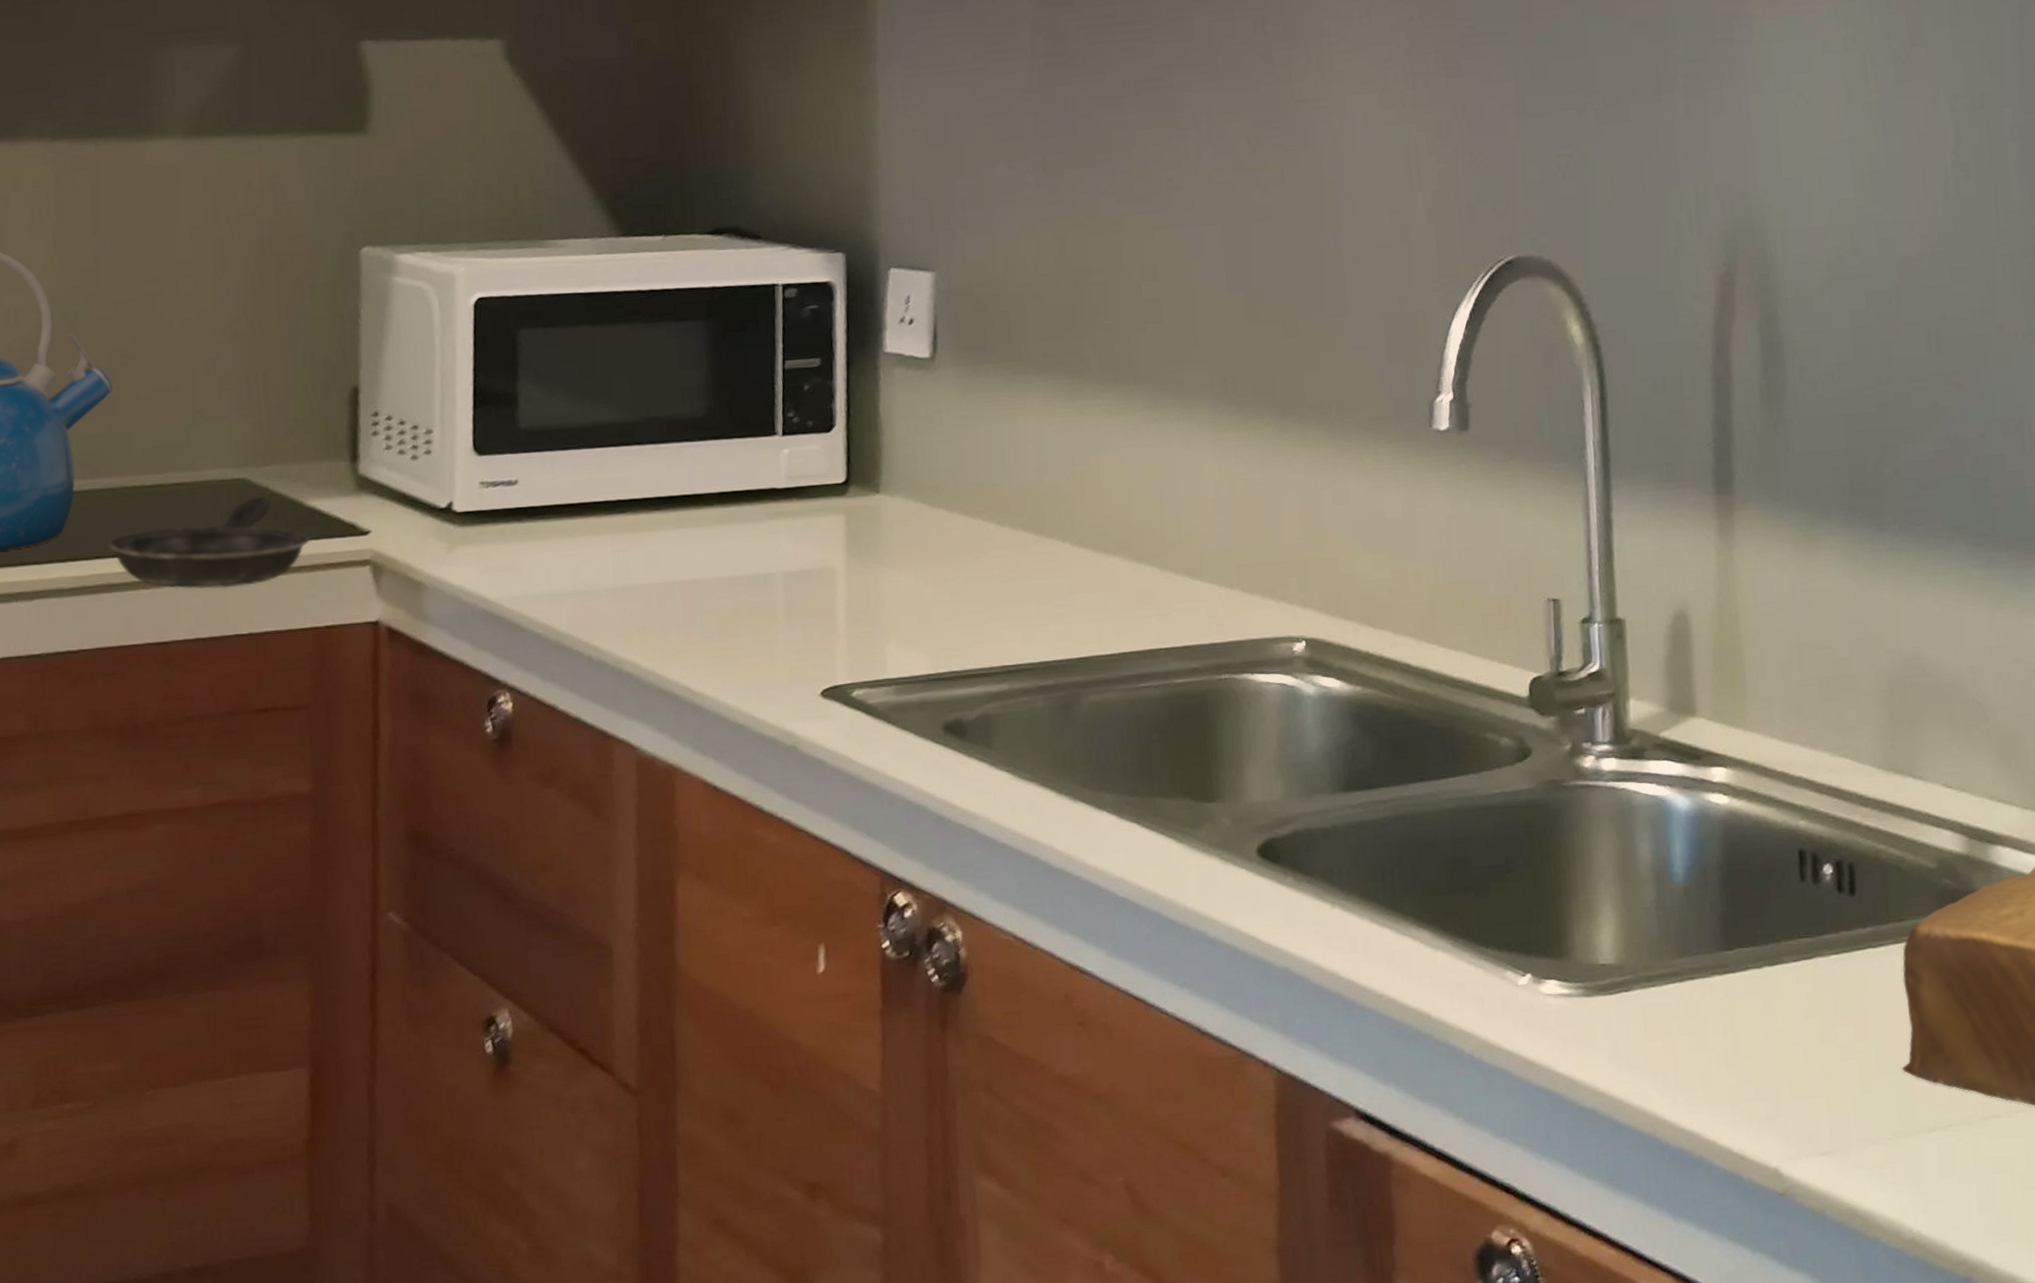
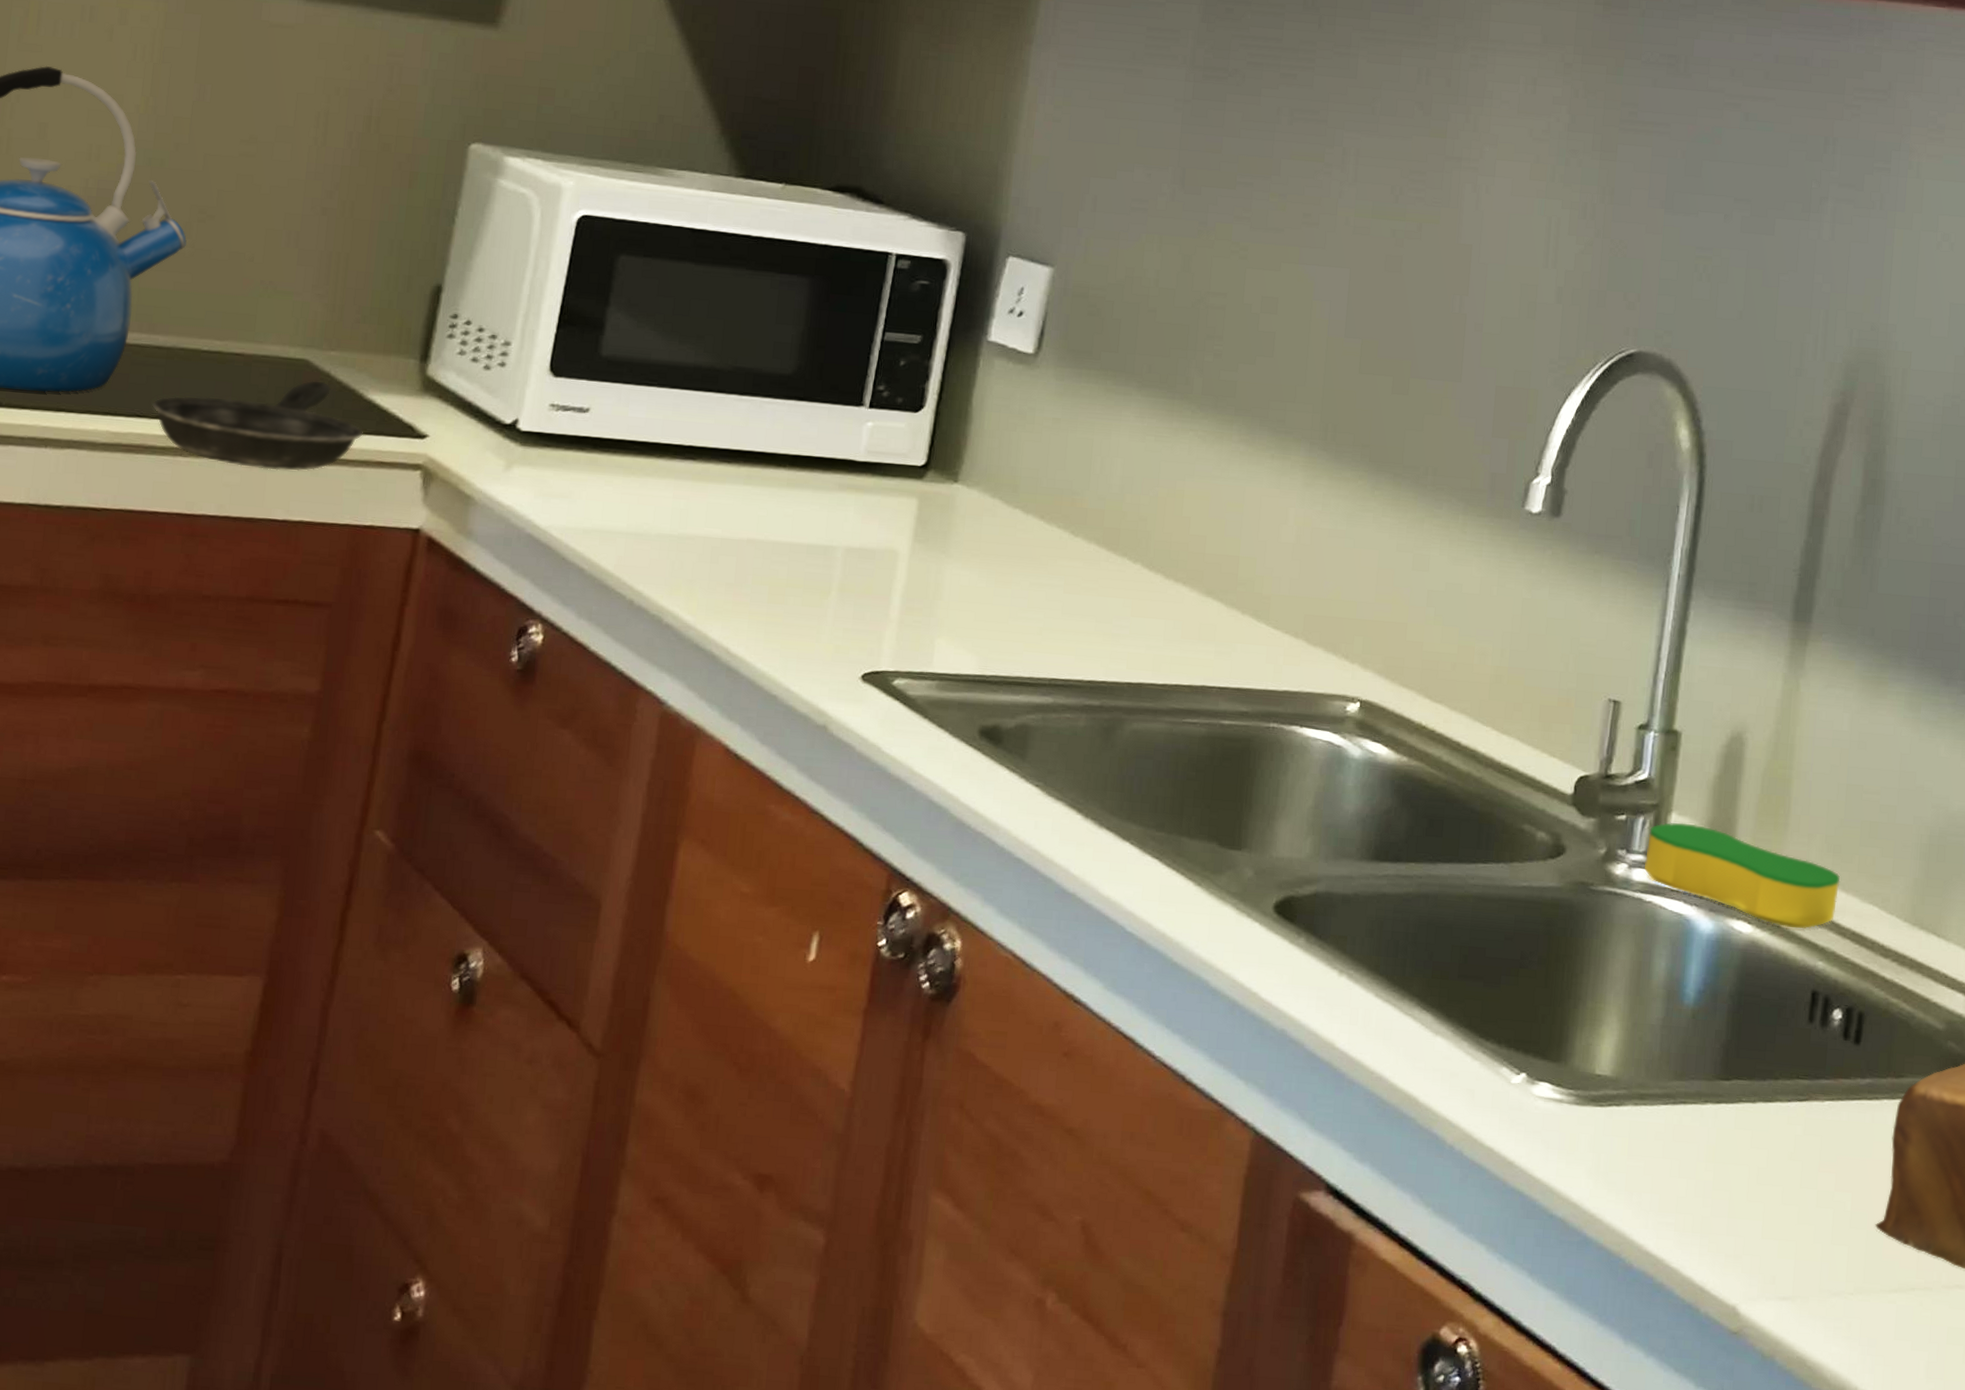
sponge: none [1610,706,1809,793] -> present [1644,822,1840,929]

